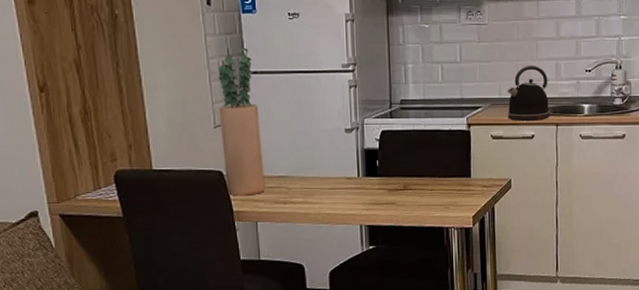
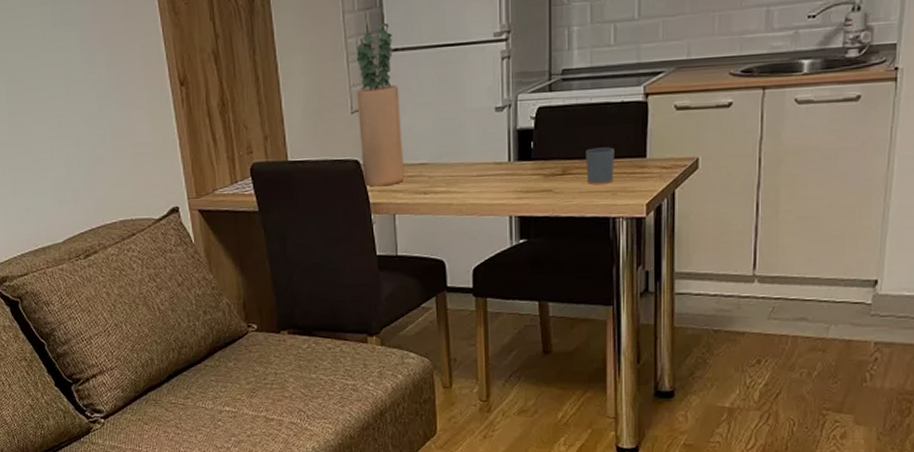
mug: none [422,167,446,200] -> present [586,147,614,185]
kettle: present [507,65,550,121] -> none [697,15,755,86]

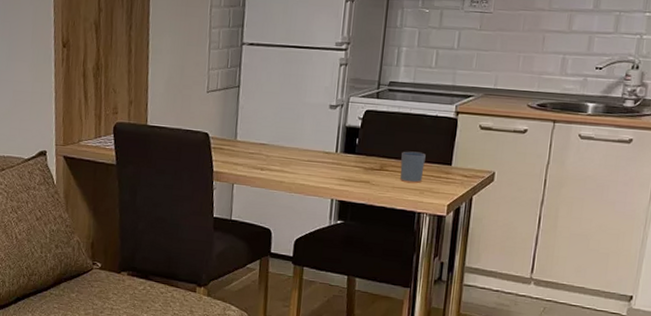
vase: present [355,14,404,187] -> none [210,12,251,159]

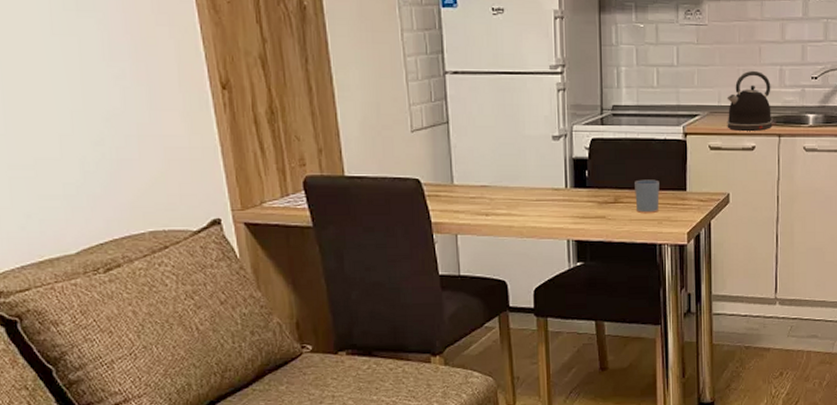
kettle: none [500,57,552,115] -> present [726,70,773,131]

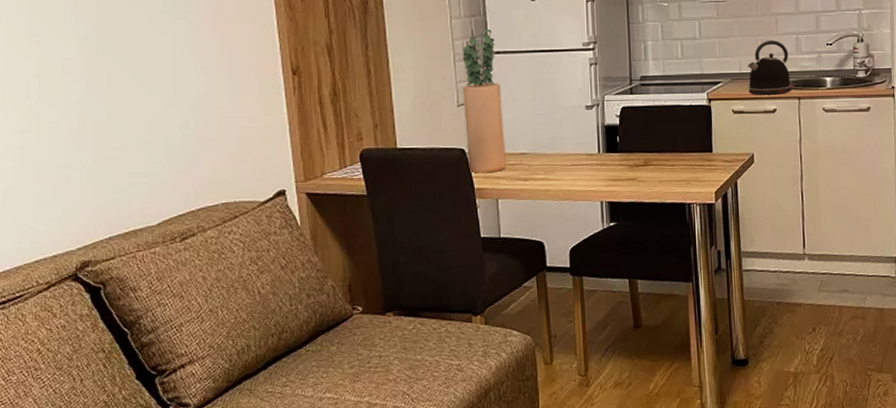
vase: none [415,36,466,206] -> present [461,21,506,174]
mug: present [635,179,660,214] -> none [663,143,687,175]

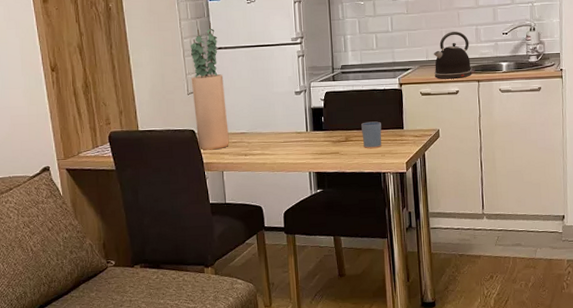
mug: none [663,143,687,175] -> present [361,121,382,149]

